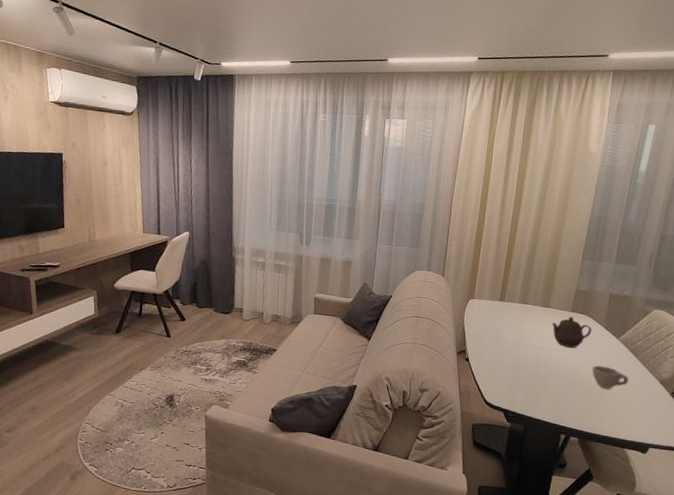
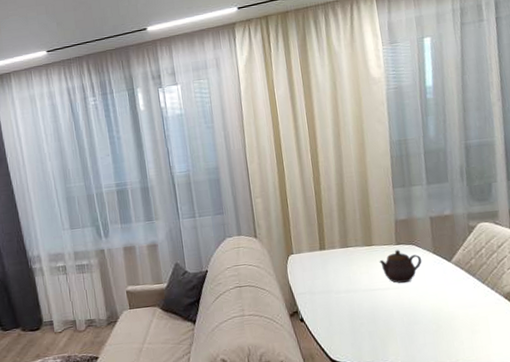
cup: present [592,365,629,389] -> none [432,293,473,317]

